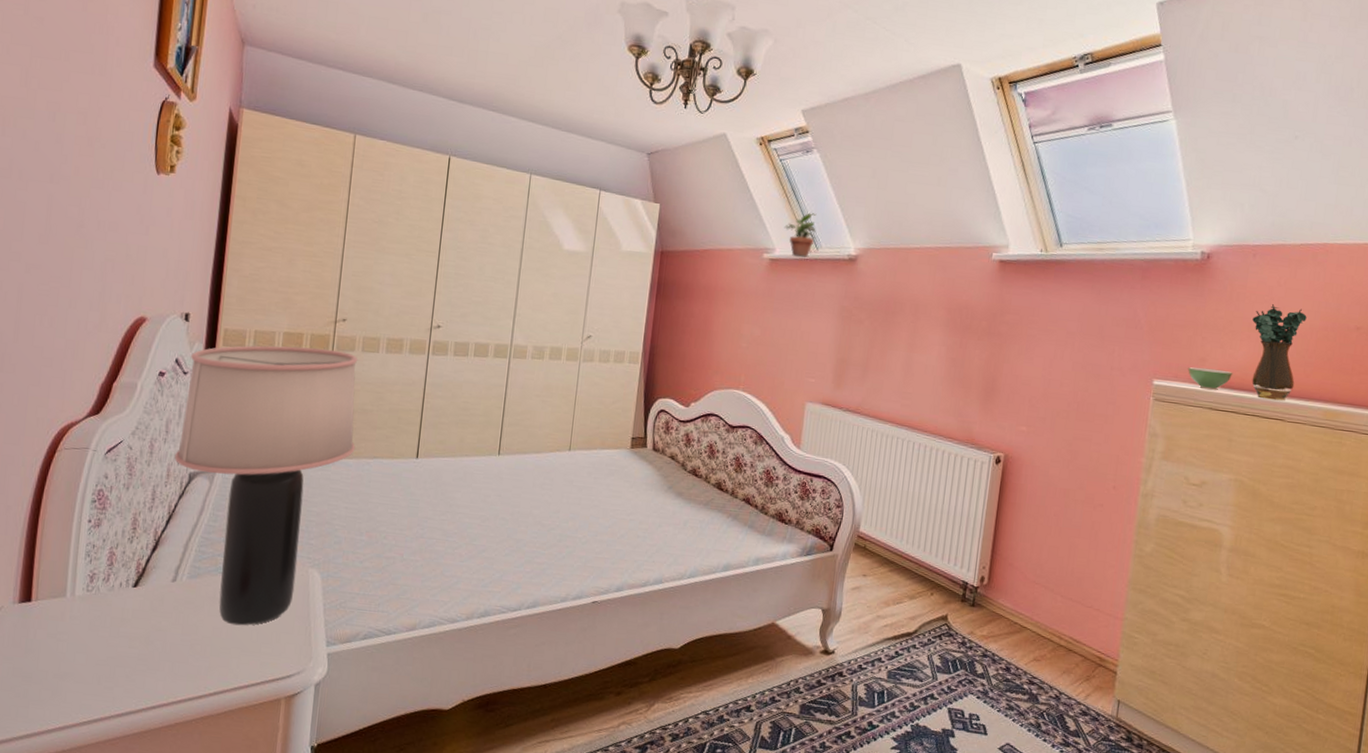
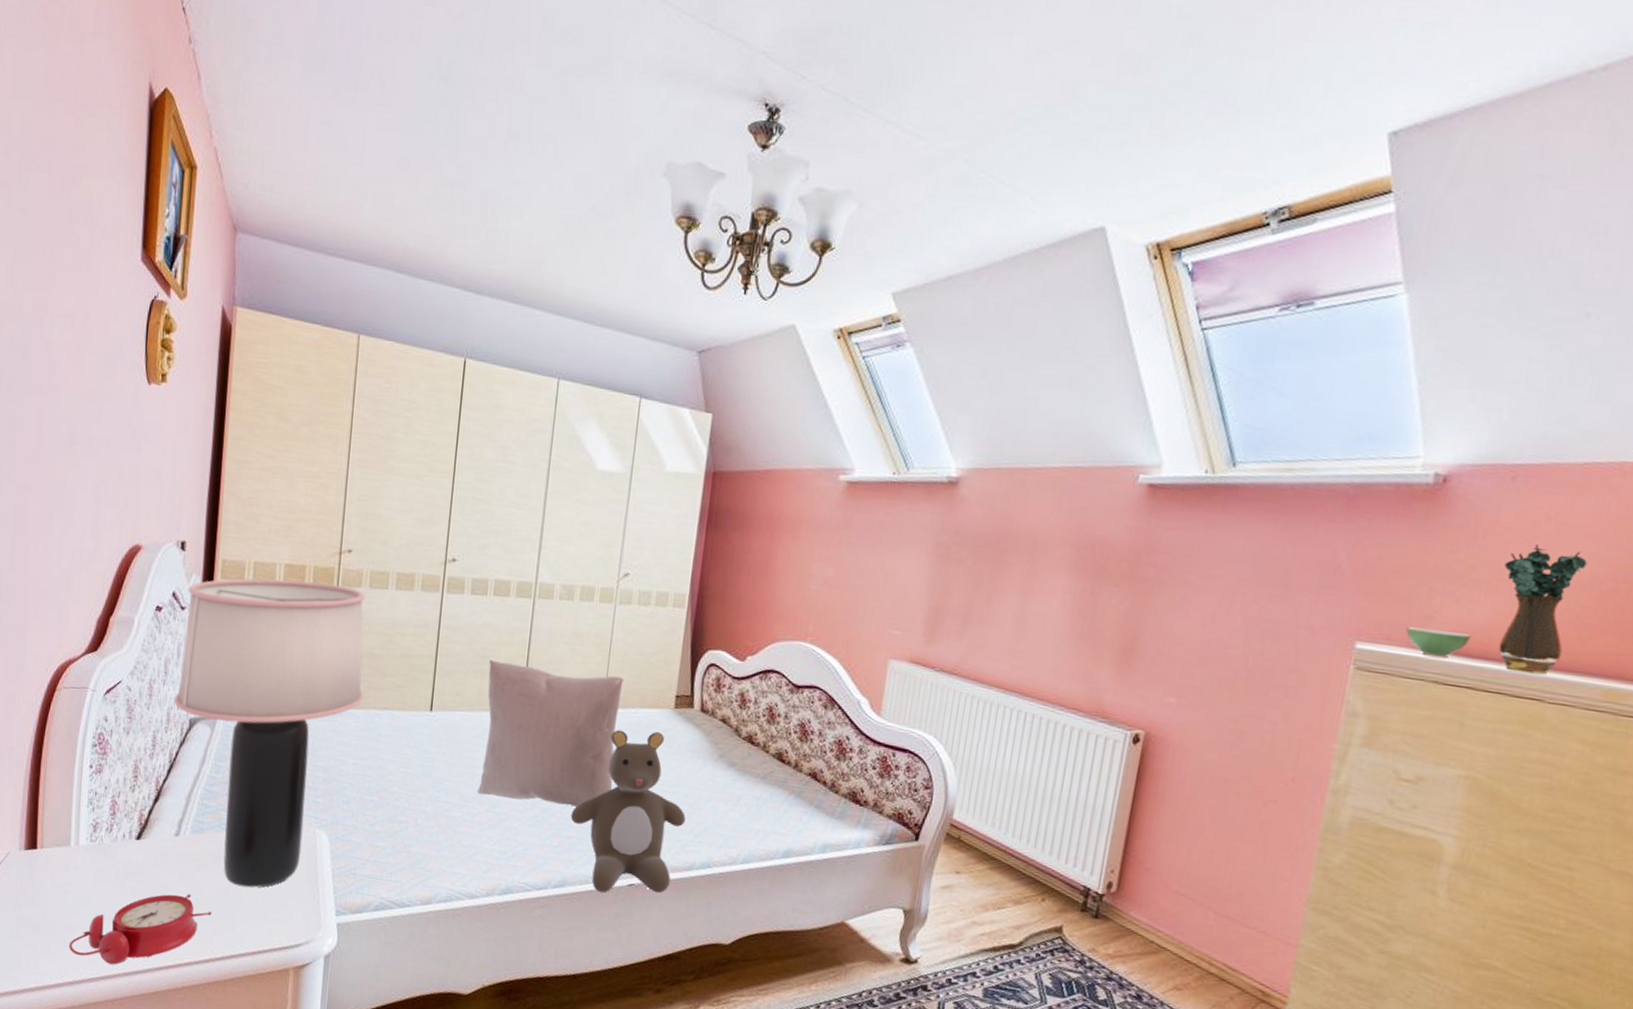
alarm clock: none [60,635,206,708] -> present [68,894,212,965]
pillow: none [459,411,587,537] -> present [477,659,624,807]
teddy bear: none [541,468,641,611] -> present [570,729,686,894]
potted plant: present [784,213,817,258] -> none [866,423,908,481]

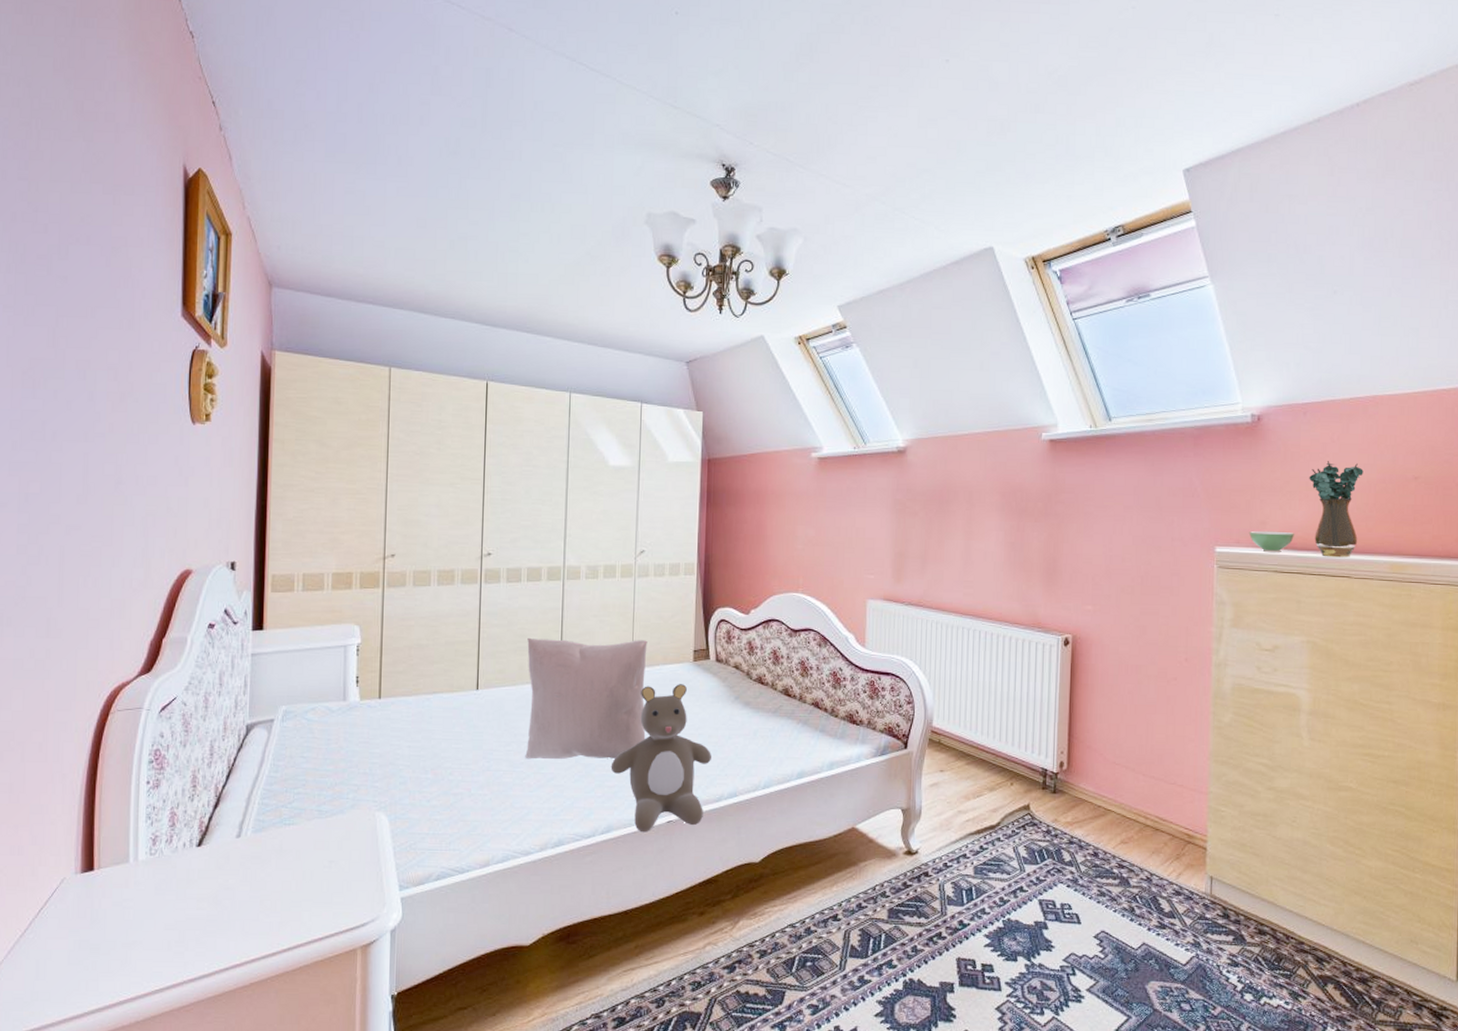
alarm clock: present [68,894,212,965] -> none [130,892,277,973]
table lamp: present [174,578,366,888] -> none [230,586,414,877]

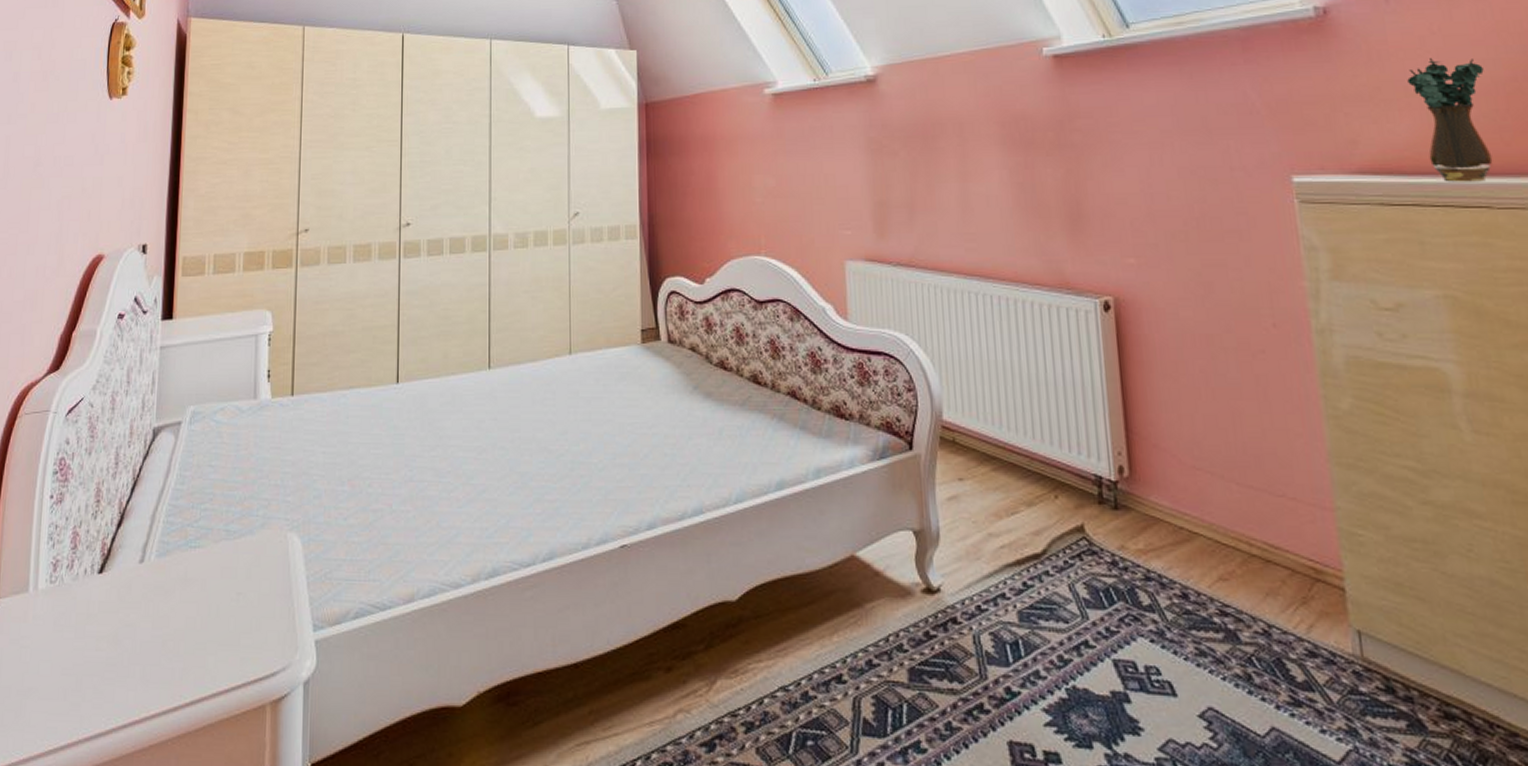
pillow: present [525,637,648,760] -> none [451,319,590,468]
teddy bear: present [610,684,711,833] -> none [550,371,669,560]
bowl: present [1248,530,1295,553] -> none [1334,151,1401,181]

